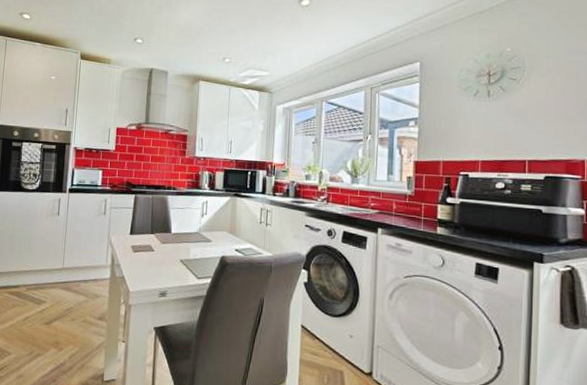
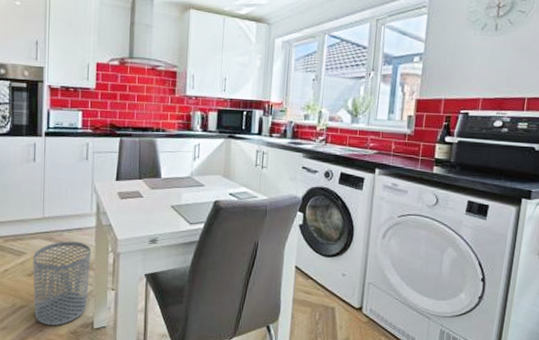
waste bin: none [49,291,105,376] -> present [33,241,92,325]

